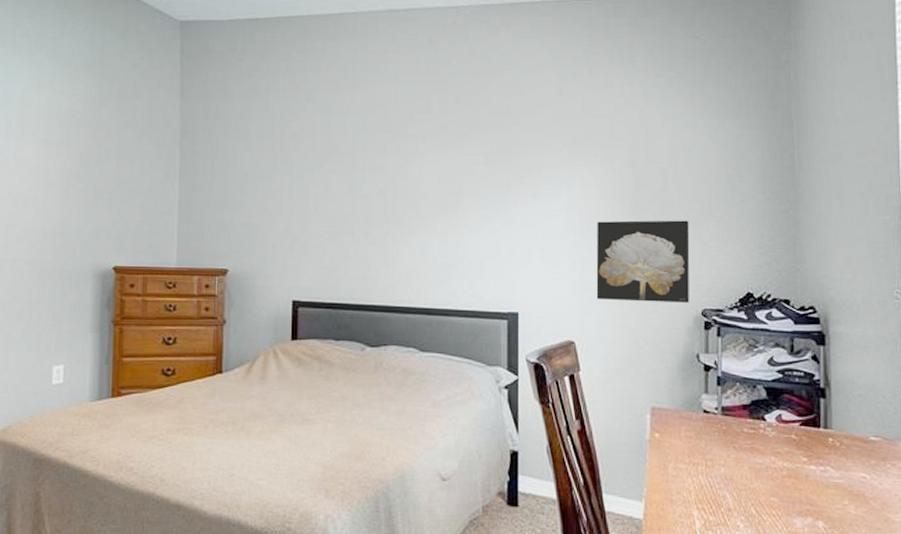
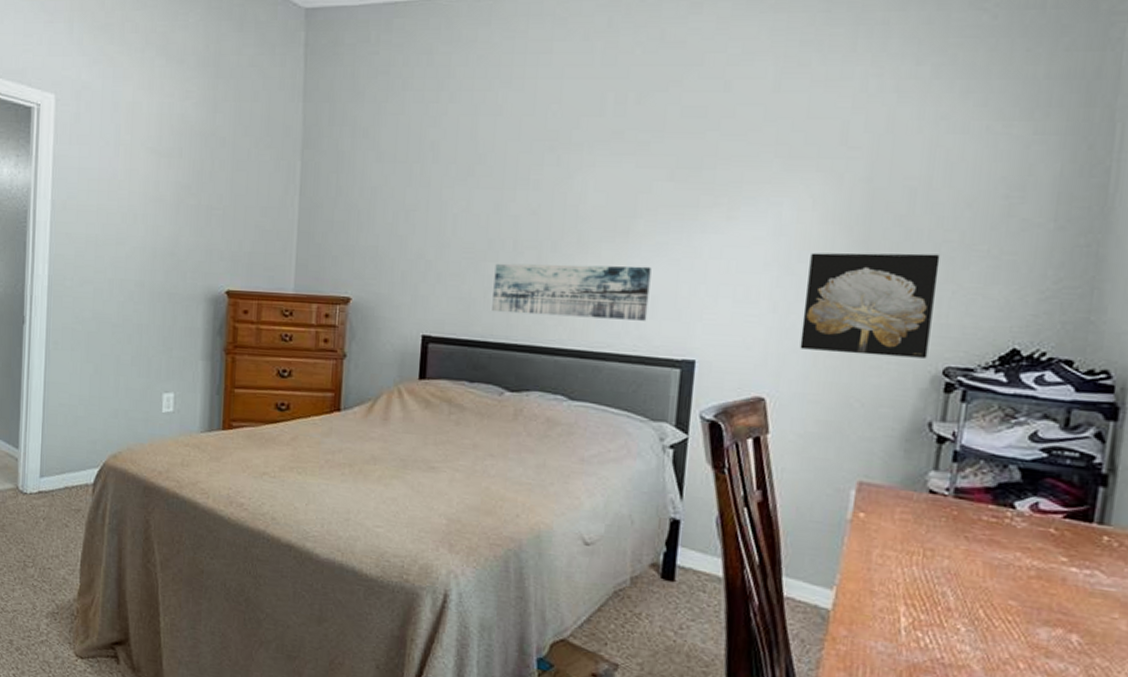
wall art: none [351,235,478,281] -> present [492,263,651,321]

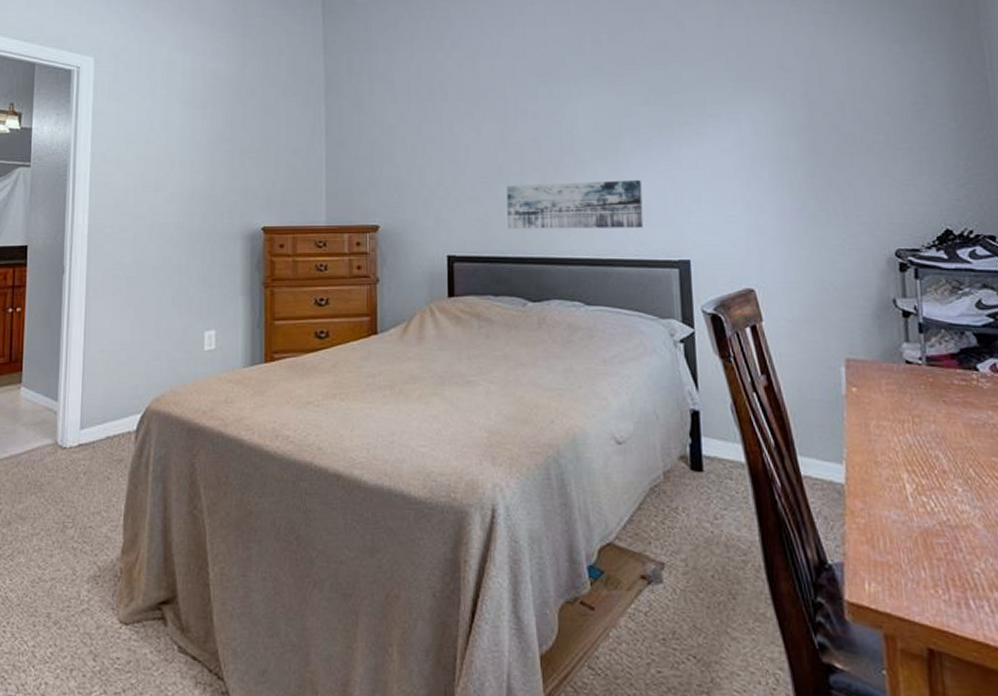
wall art: present [800,252,941,358] -> none [770,154,881,244]

